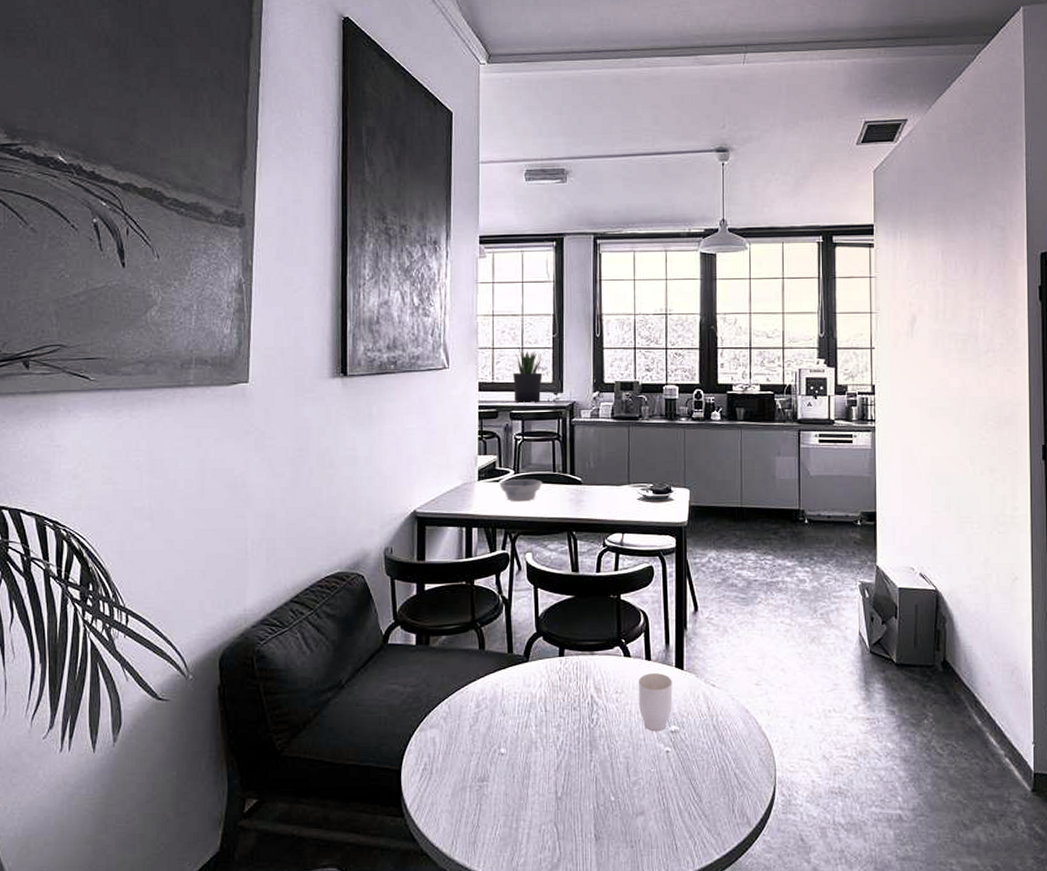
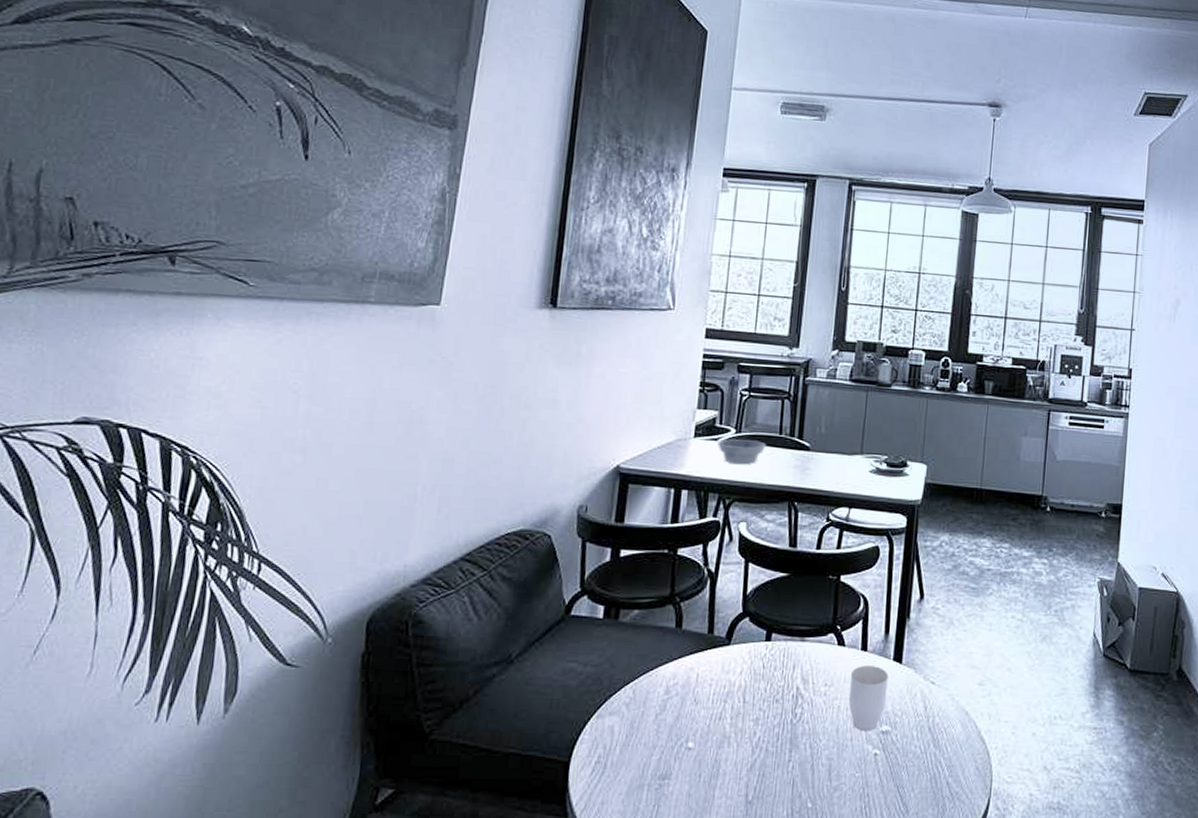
planter: present [513,348,543,402] -> none [744,294,779,356]
kettle: none [635,399,656,423] -> present [875,362,900,389]

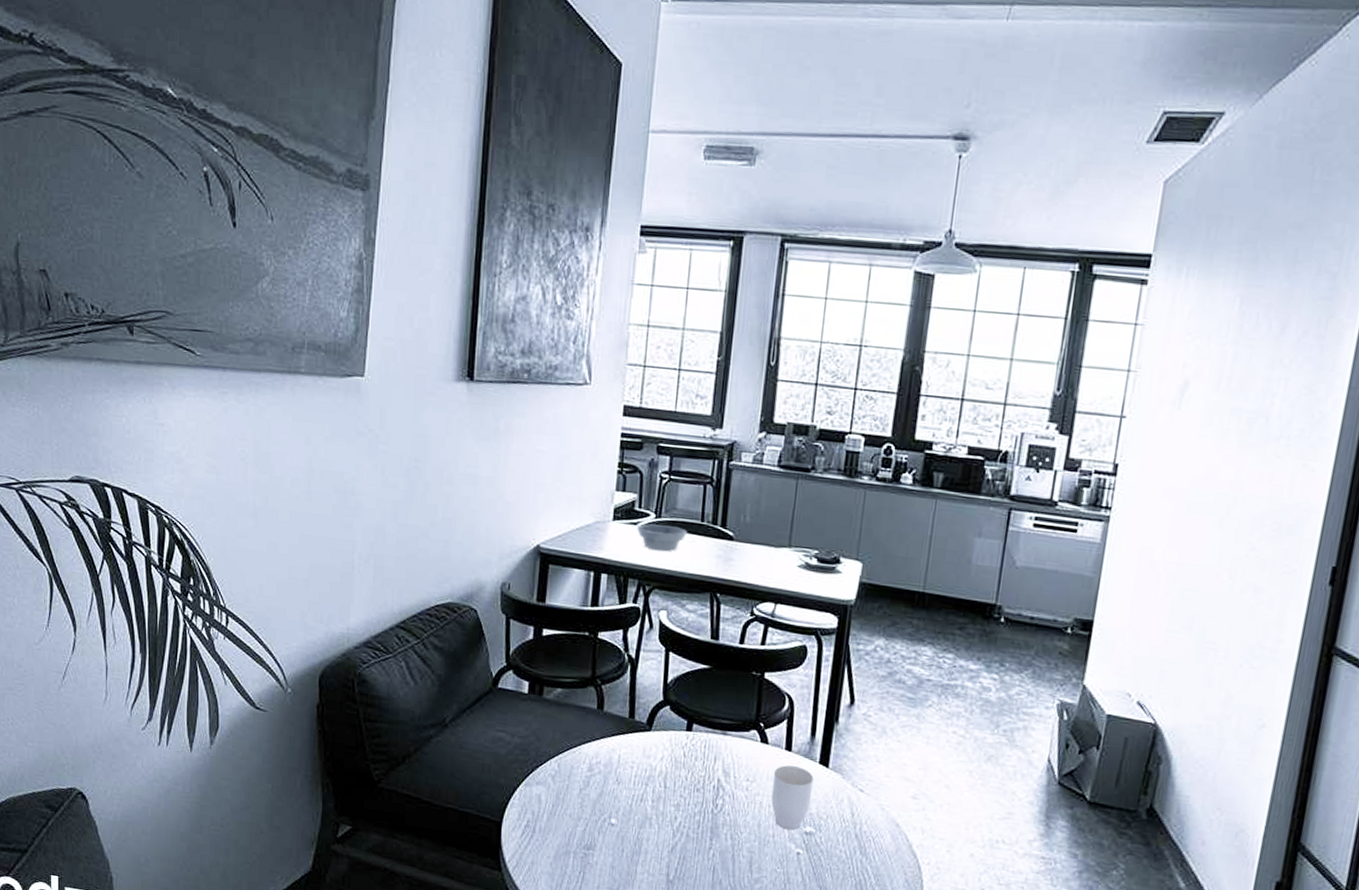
kettle: present [875,362,900,389] -> none [806,448,834,477]

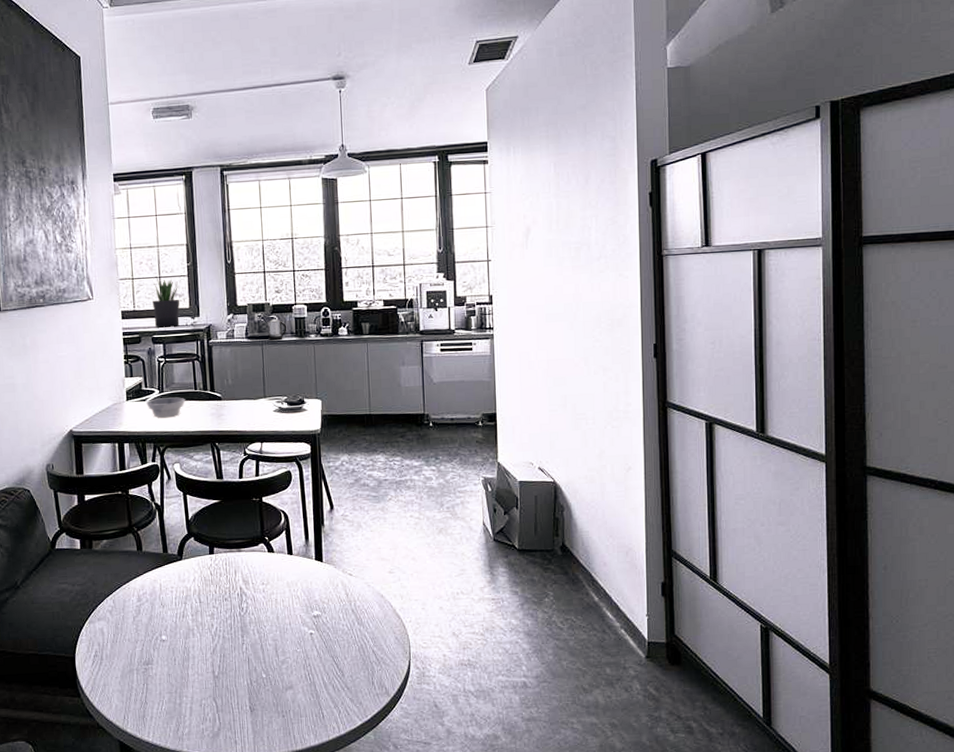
planter: none [664,369,701,437] -> present [152,277,180,328]
mug: present [771,765,814,831] -> none [282,566,314,617]
kettle: none [806,448,834,477] -> present [267,319,287,341]

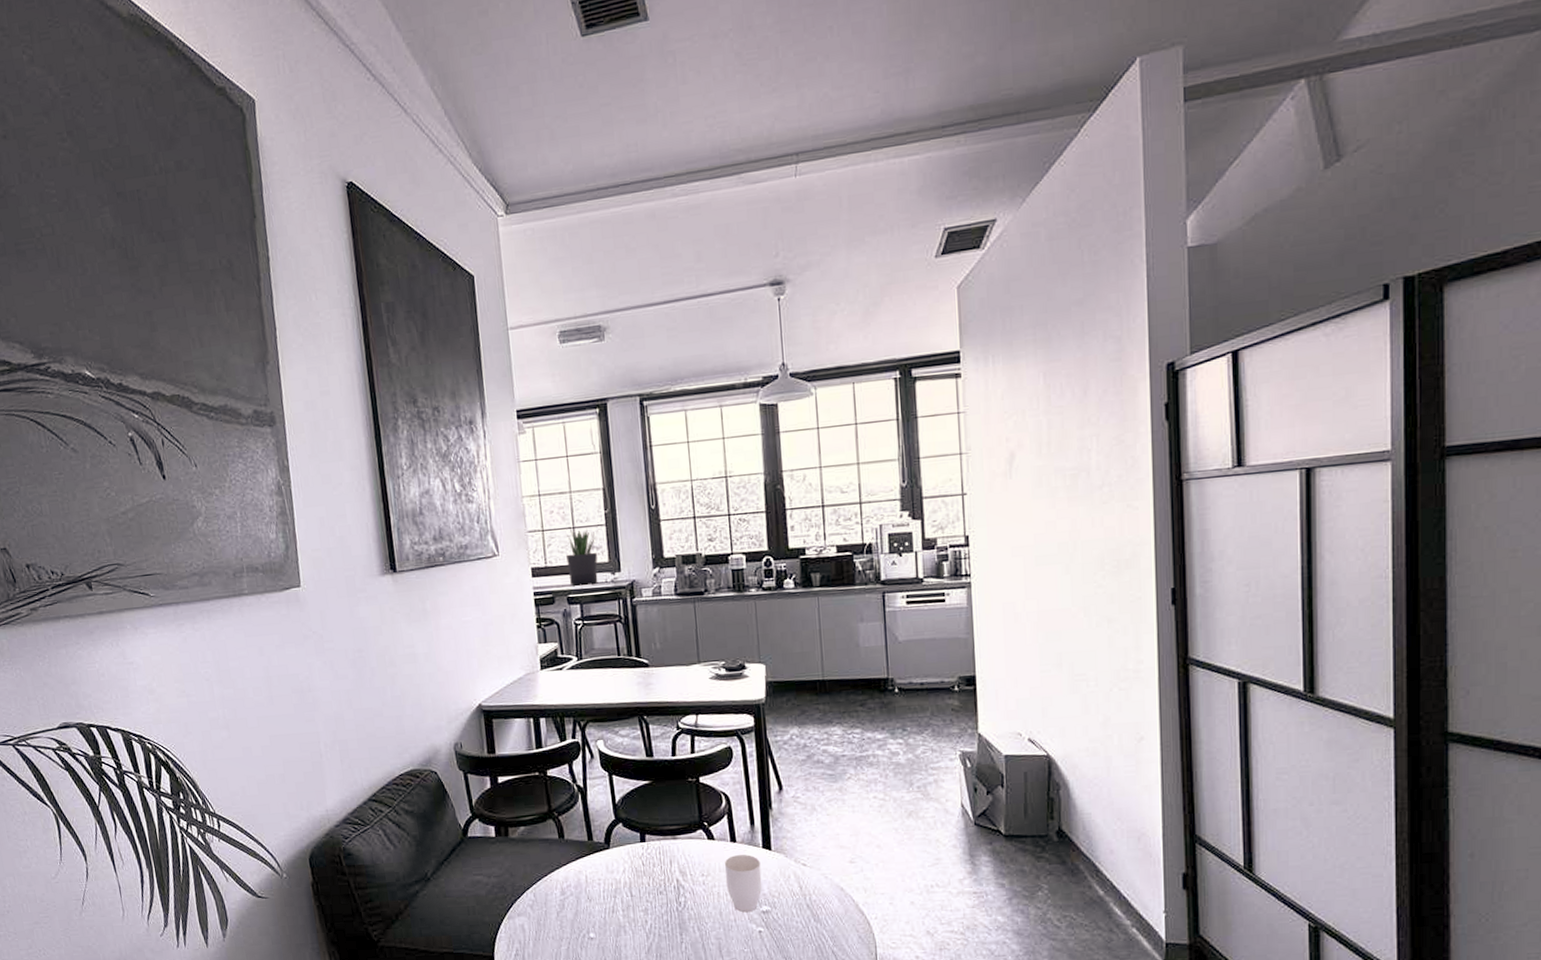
bowl: present [146,397,186,418] -> none [563,664,608,689]
kettle: present [267,319,287,341] -> none [699,572,723,598]
mug: none [282,566,314,617] -> present [724,855,762,913]

